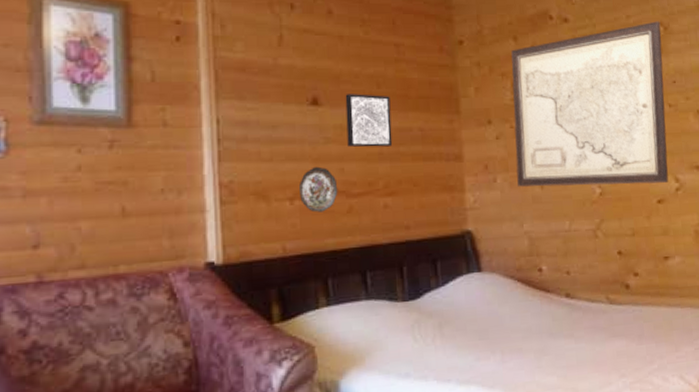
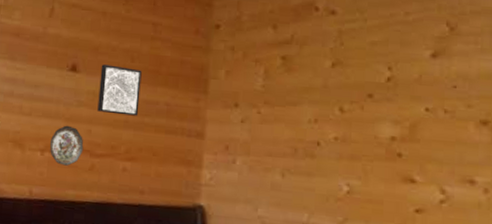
wall art: present [511,21,669,187] -> none [257,20,446,192]

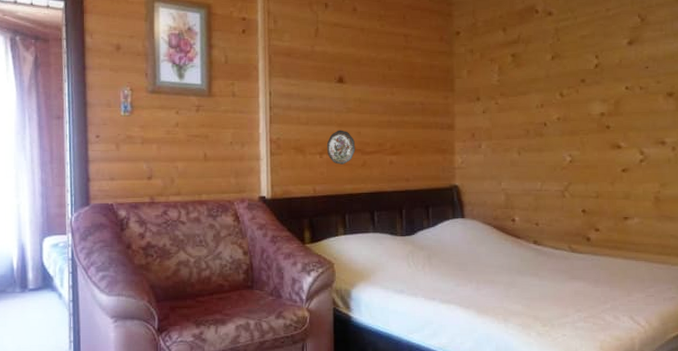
wall art: present [97,64,142,116] -> none [364,74,399,116]

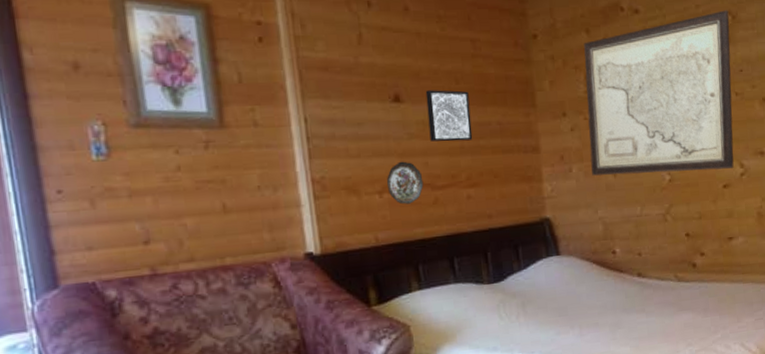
wall art: none [364,74,399,116] -> present [425,90,473,142]
wall art: none [498,13,638,155] -> present [584,10,734,176]

